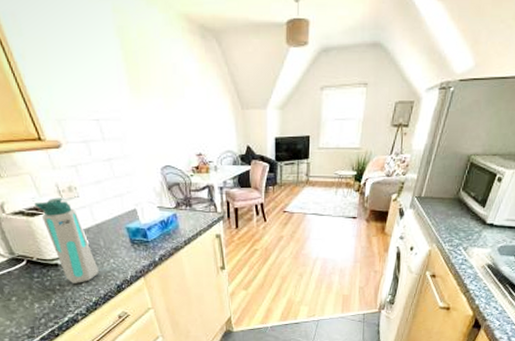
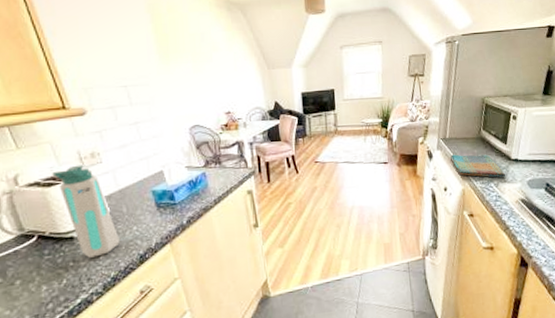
dish towel: none [422,214,478,241] -> present [450,154,506,178]

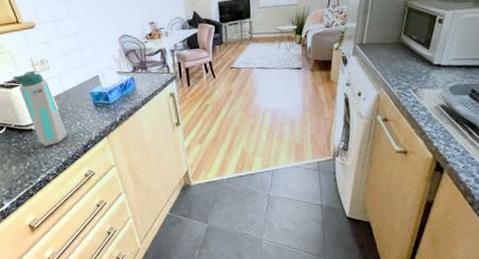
dish towel: present [450,154,506,178] -> none [366,59,426,83]

